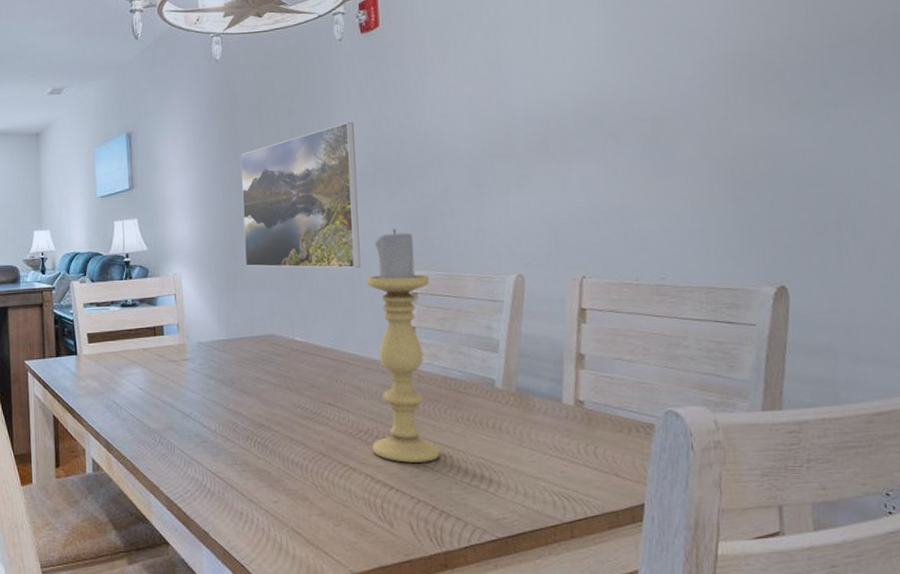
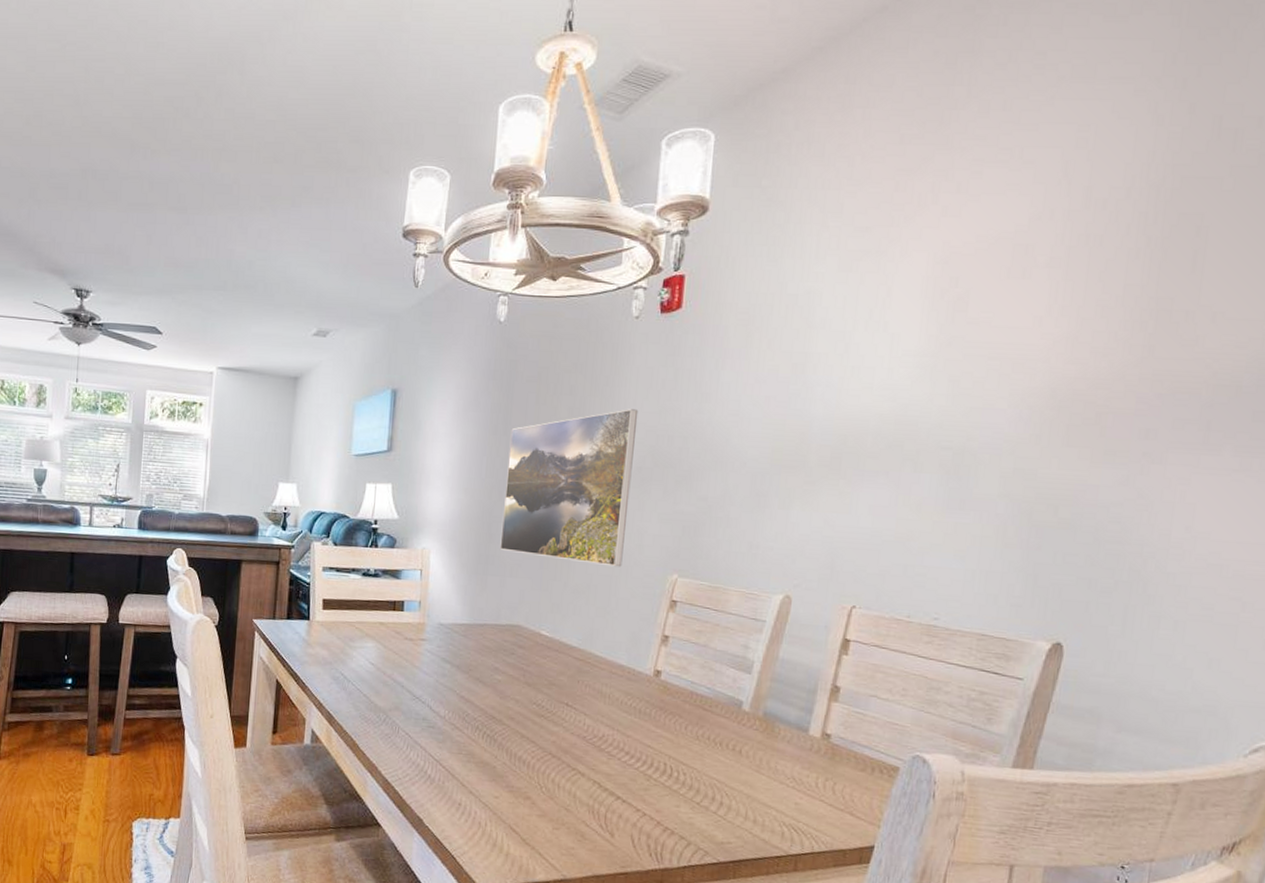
candle holder: present [366,228,440,463] -> none [604,529,693,777]

